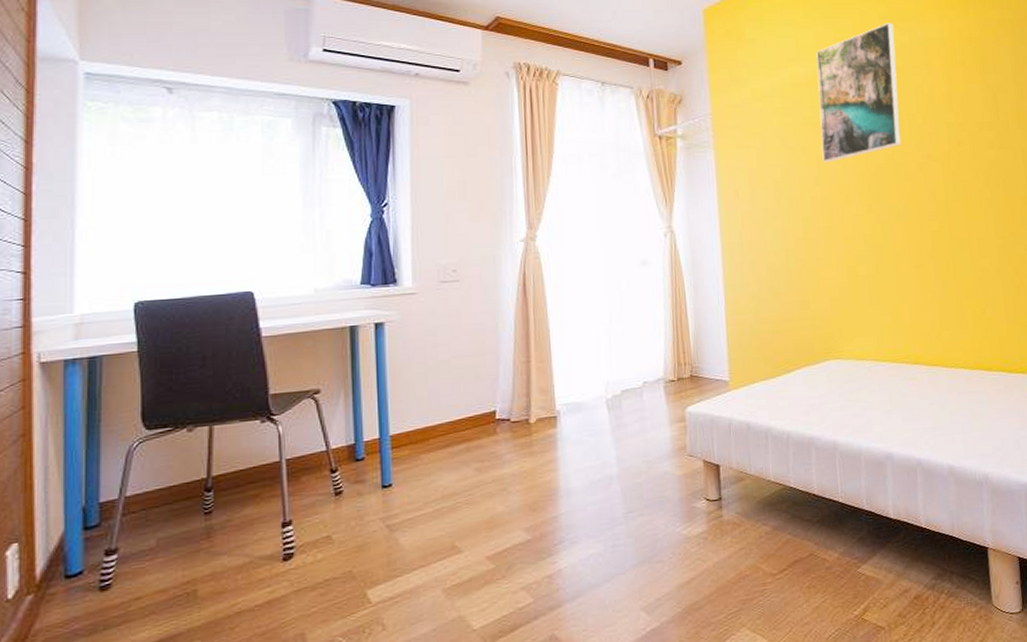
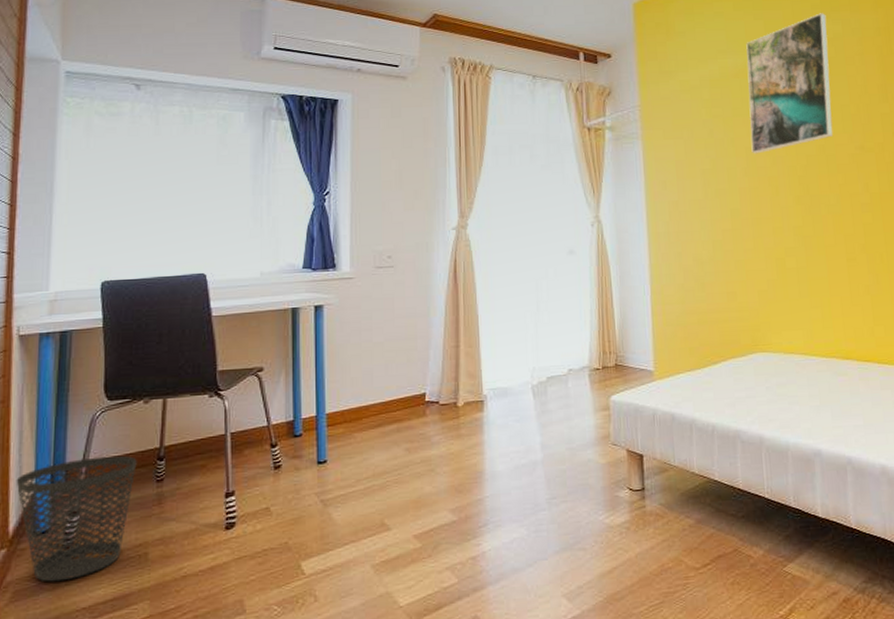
wastebasket: none [42,488,181,628] -> present [16,455,137,582]

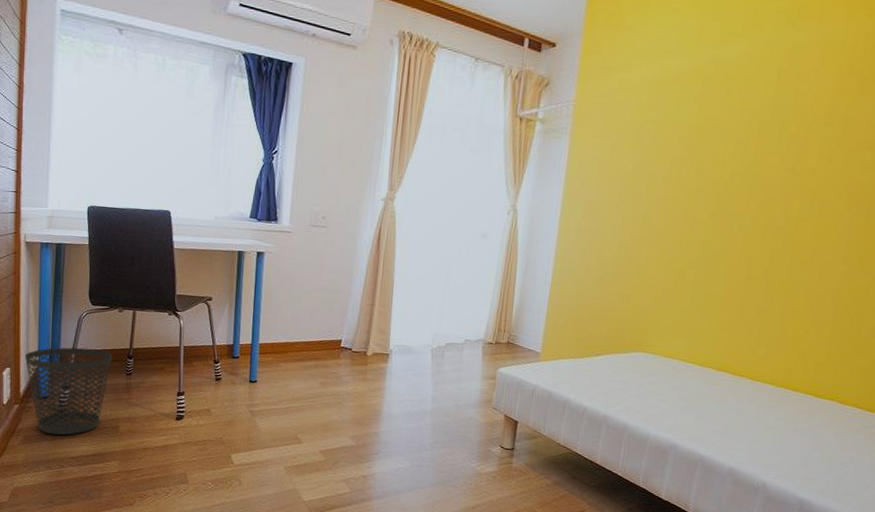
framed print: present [746,13,833,154] -> none [677,19,791,164]

